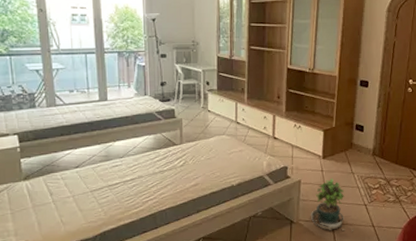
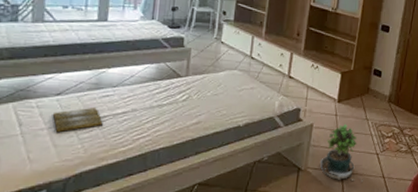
book: none [74,176,116,200] -> present [52,107,103,133]

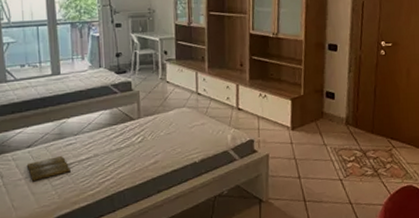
potted plant: present [320,123,364,182] -> none [281,150,330,209]

